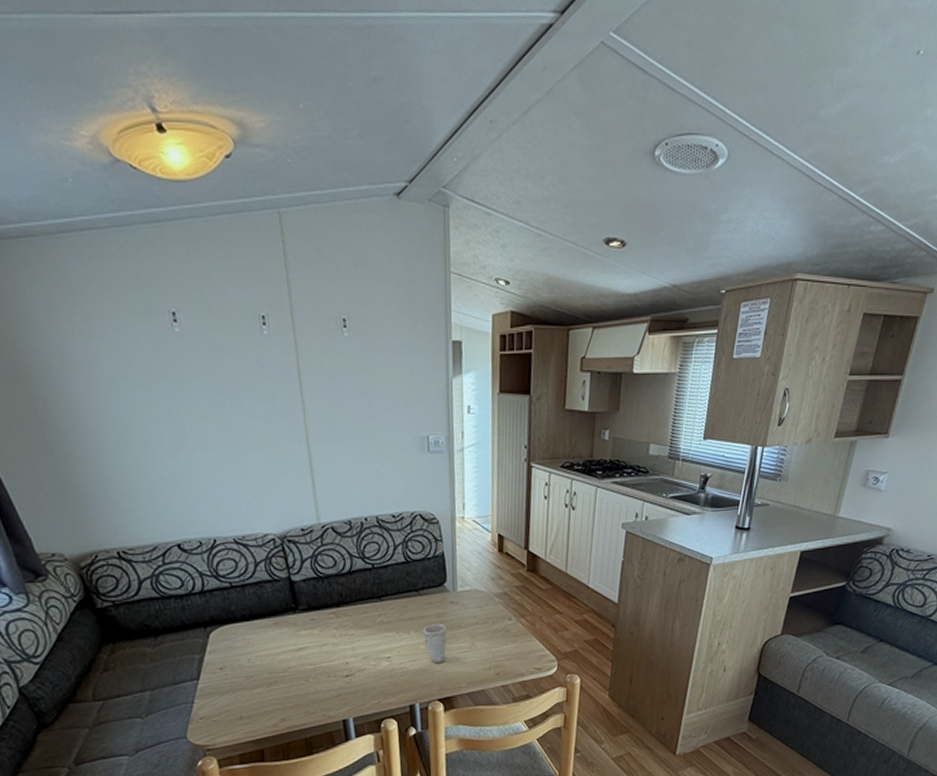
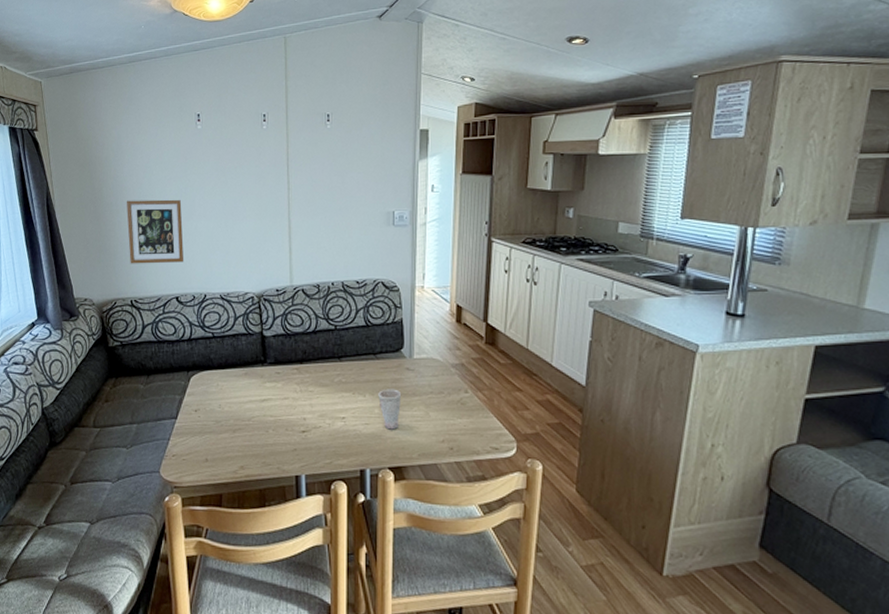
picture frame: none [88,424,182,508] -> present [126,199,184,264]

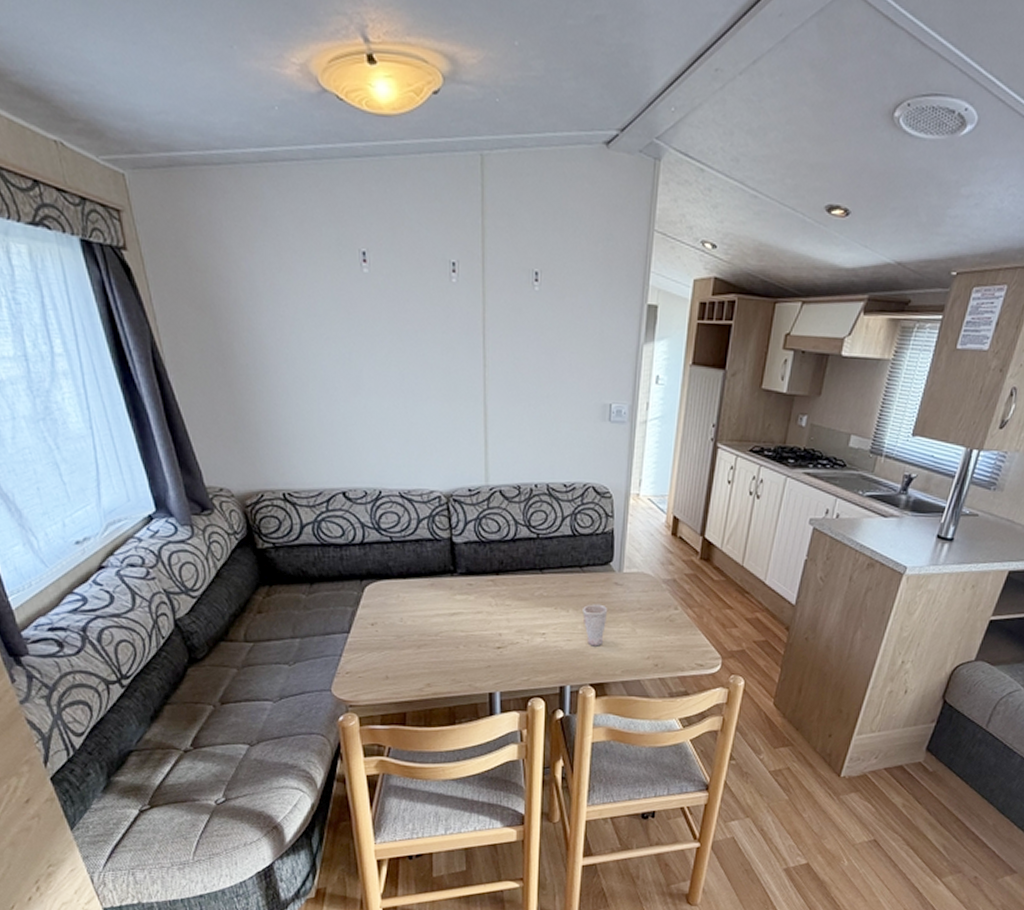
picture frame: present [126,199,184,264] -> none [268,363,352,450]

